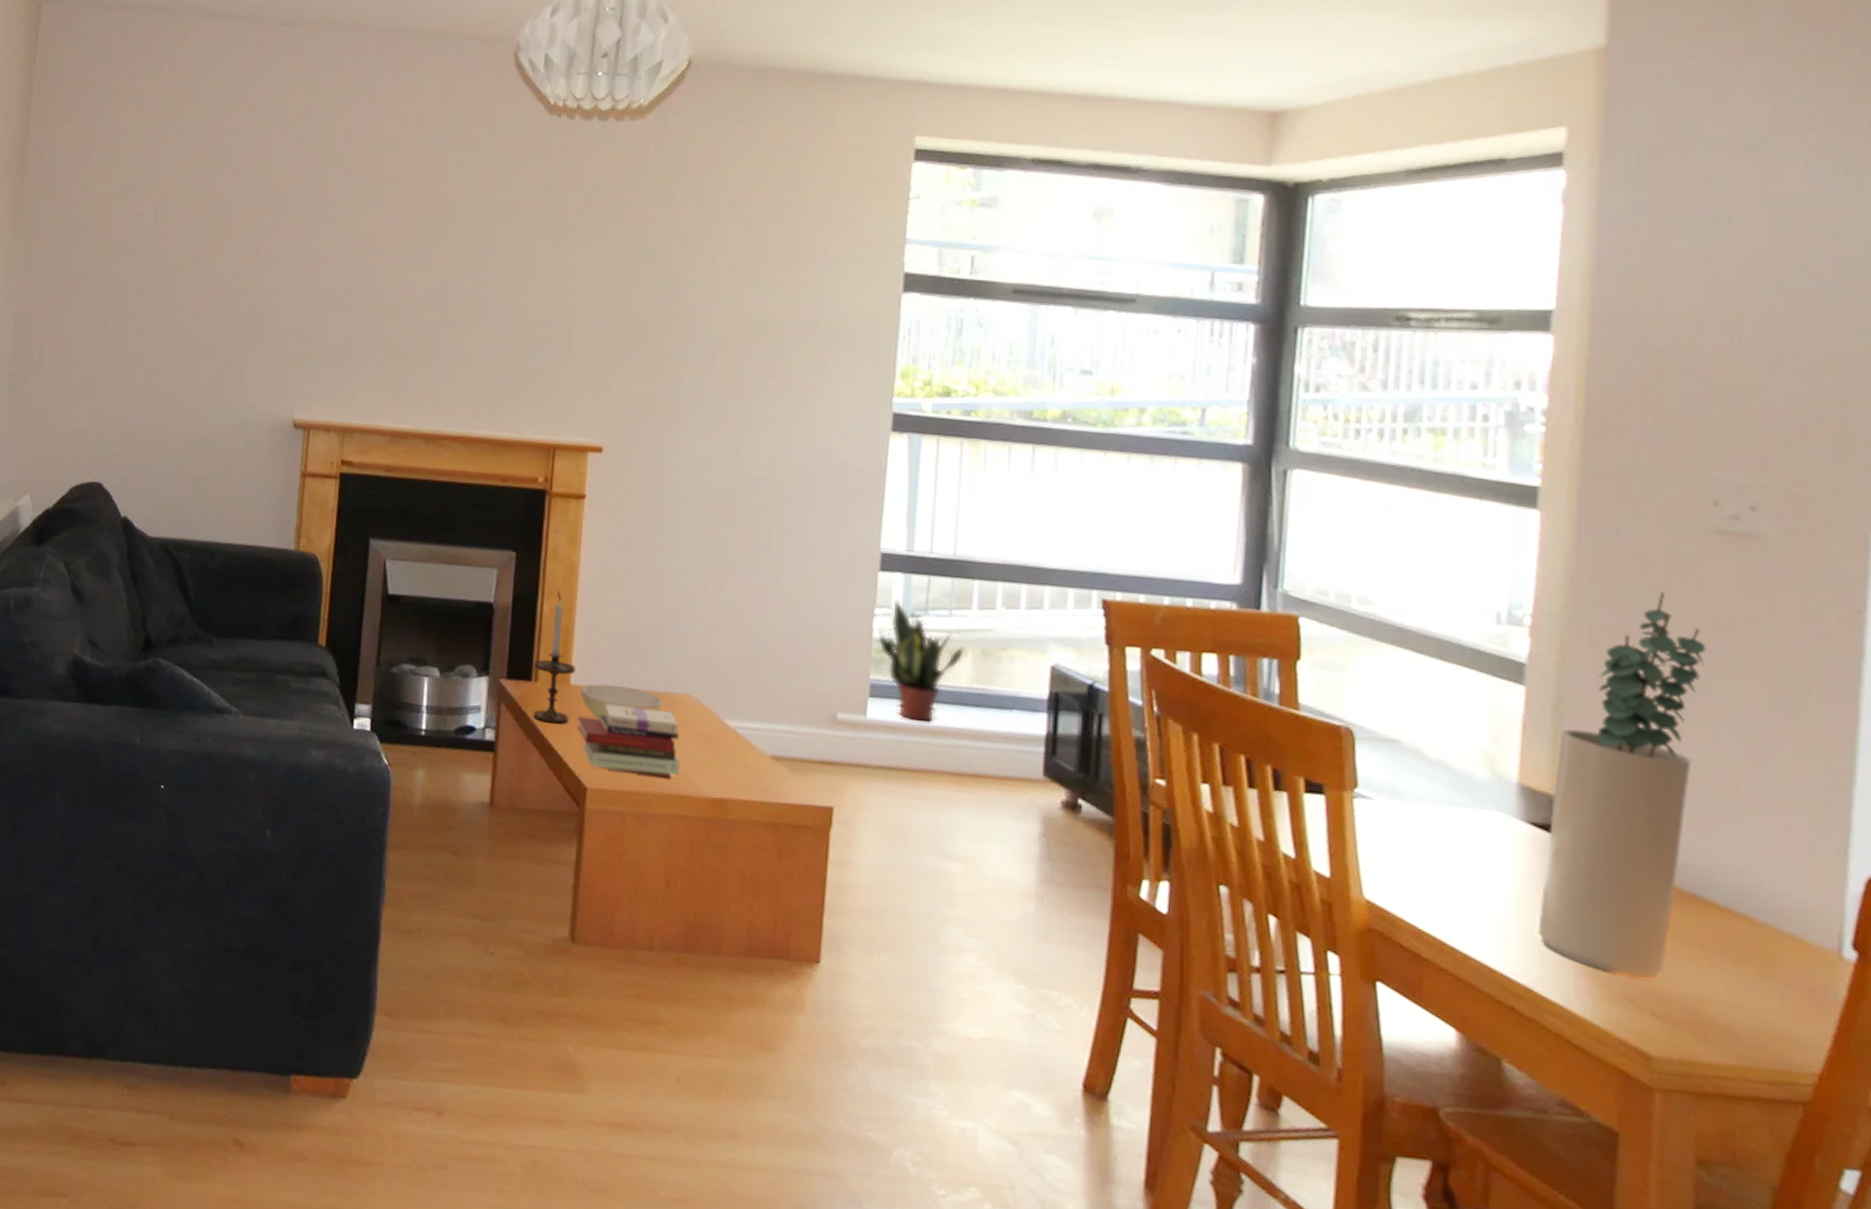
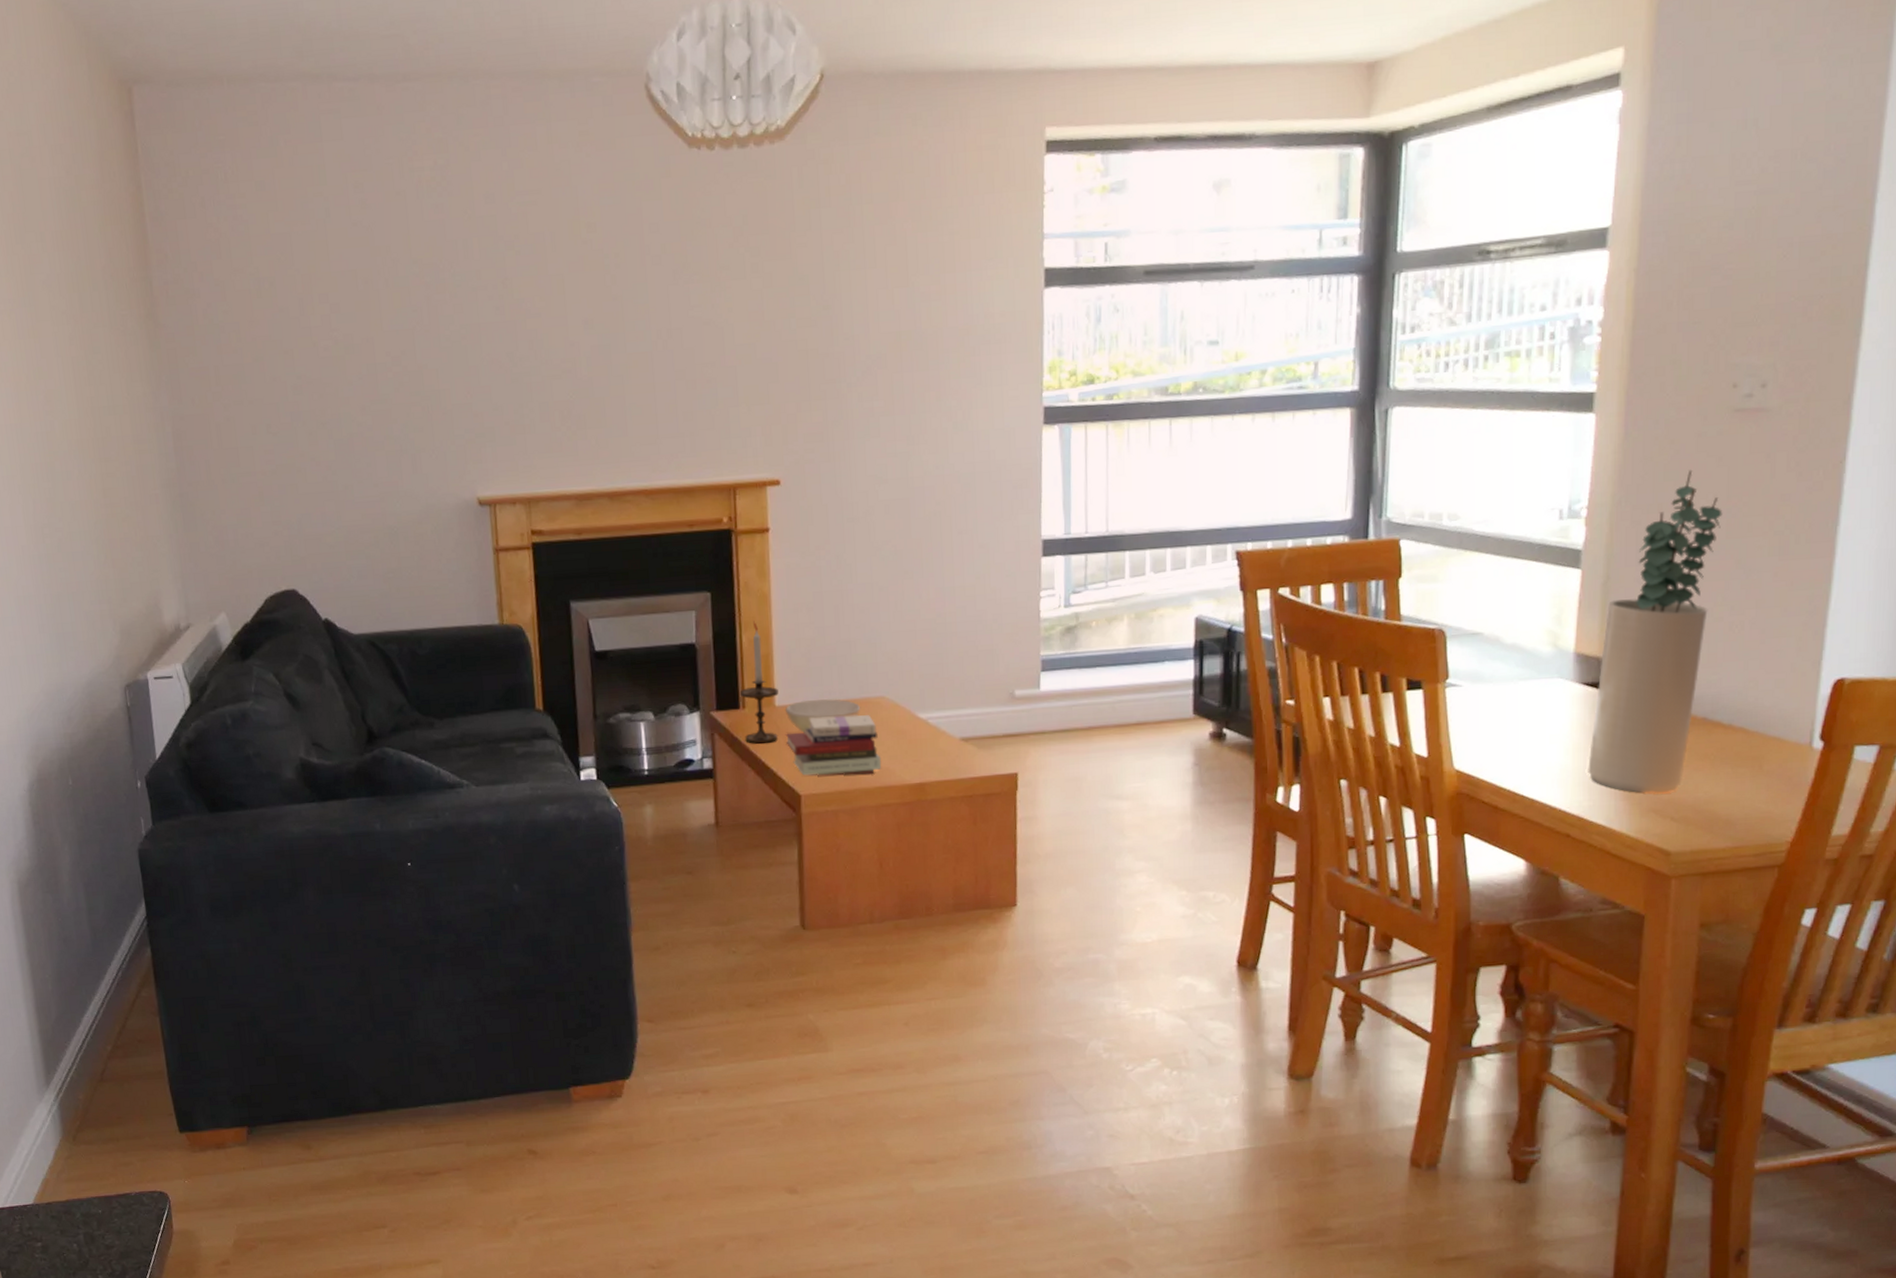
potted plant: present [877,600,964,723] -> none [1045,581,1121,687]

